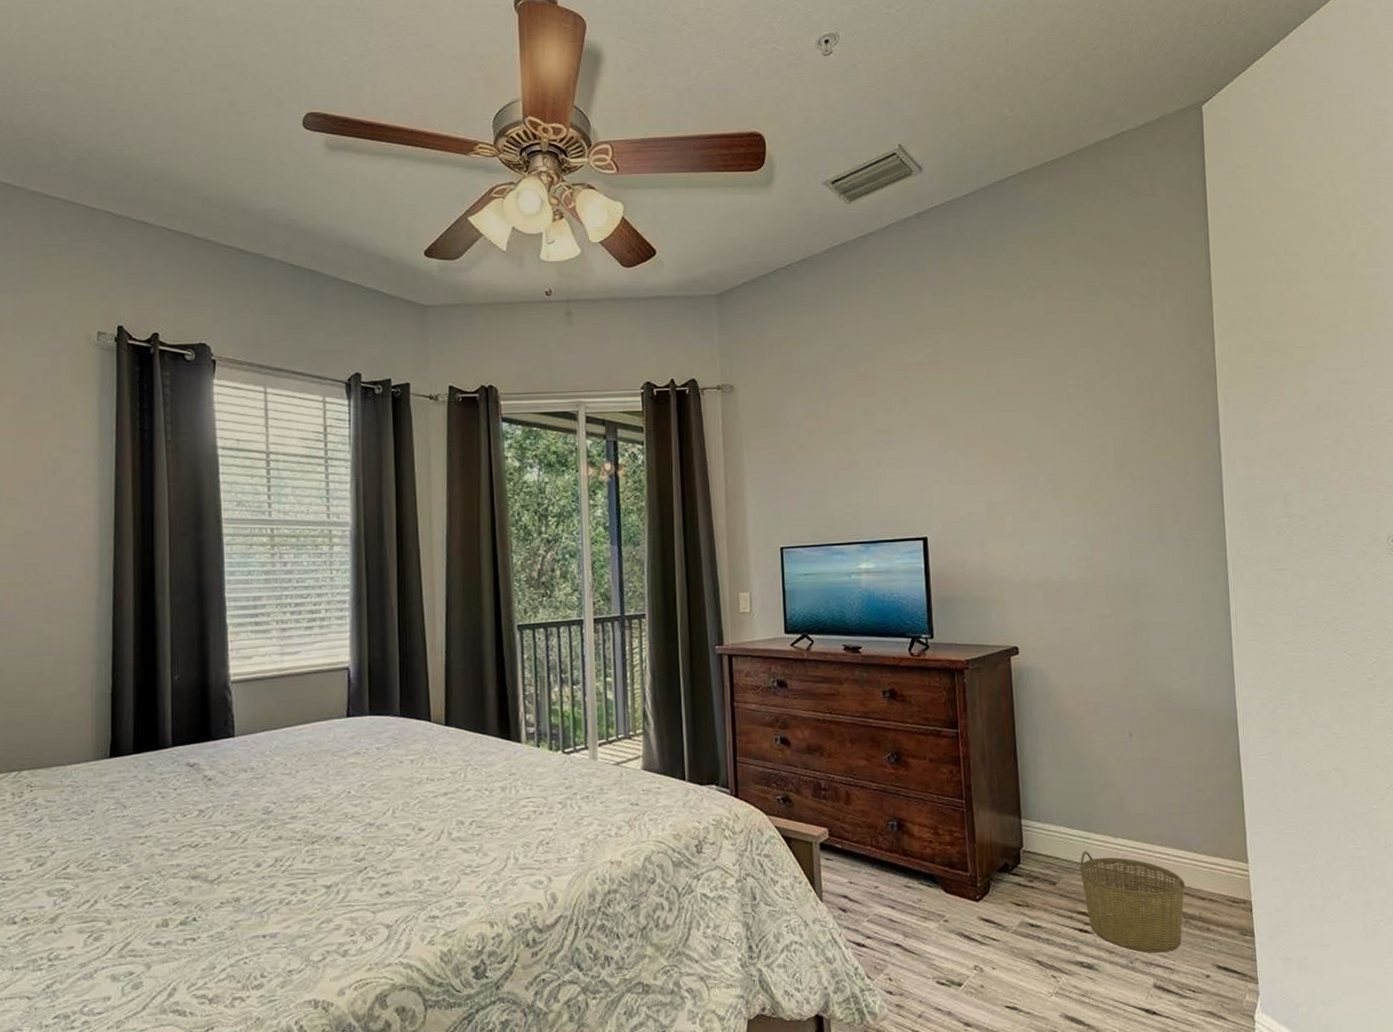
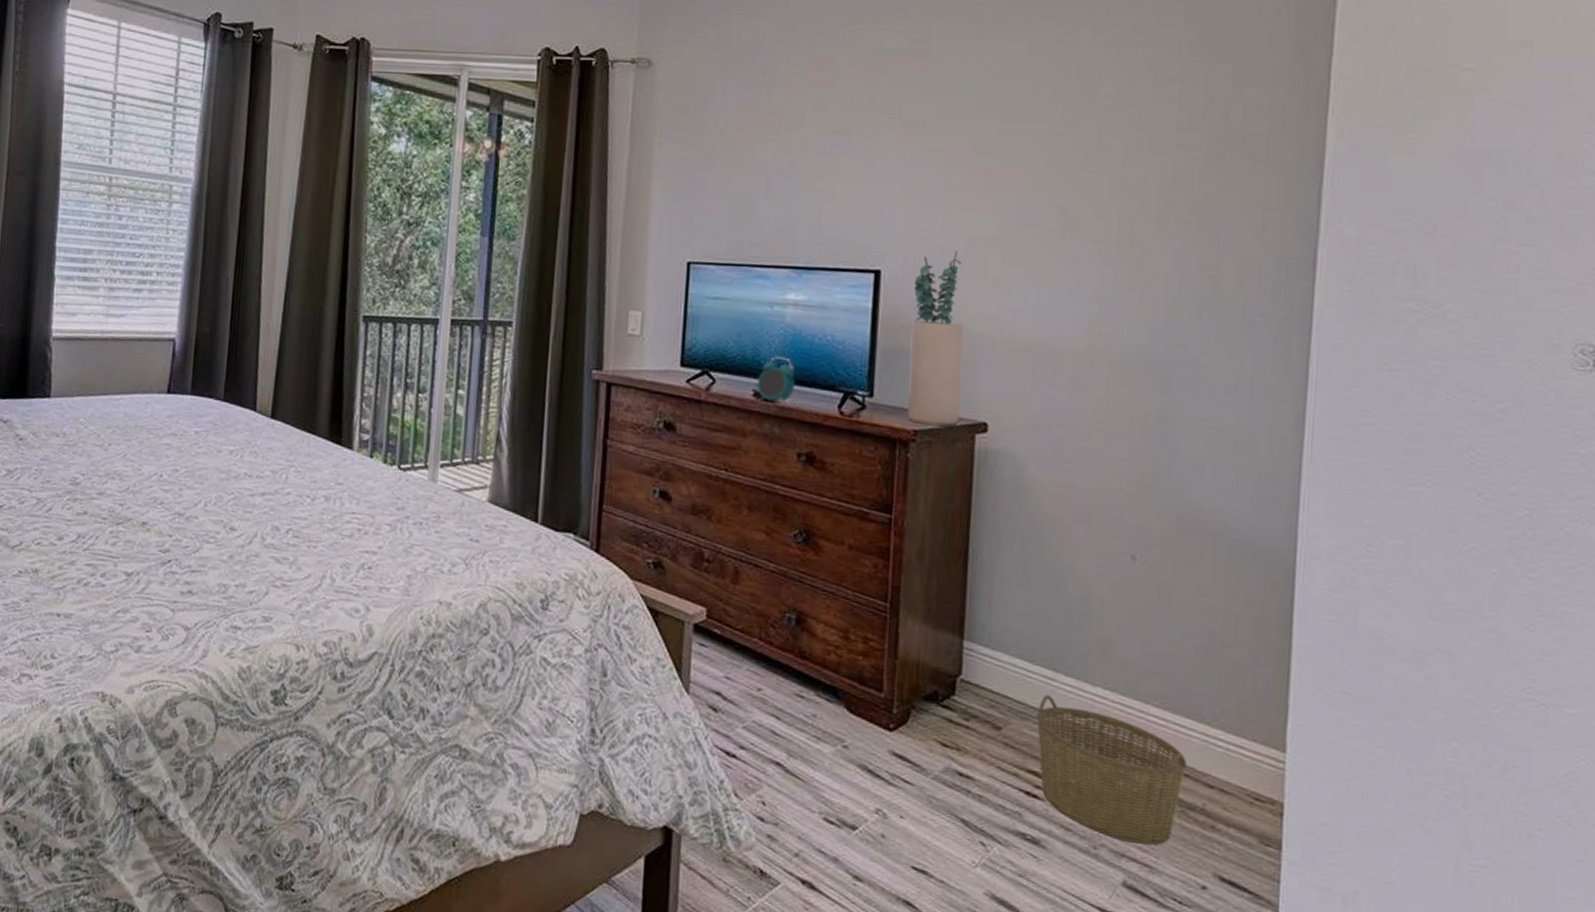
alarm clock: none [845,615,875,655] -> present [756,356,796,406]
vase: none [952,516,998,655] -> present [907,251,964,427]

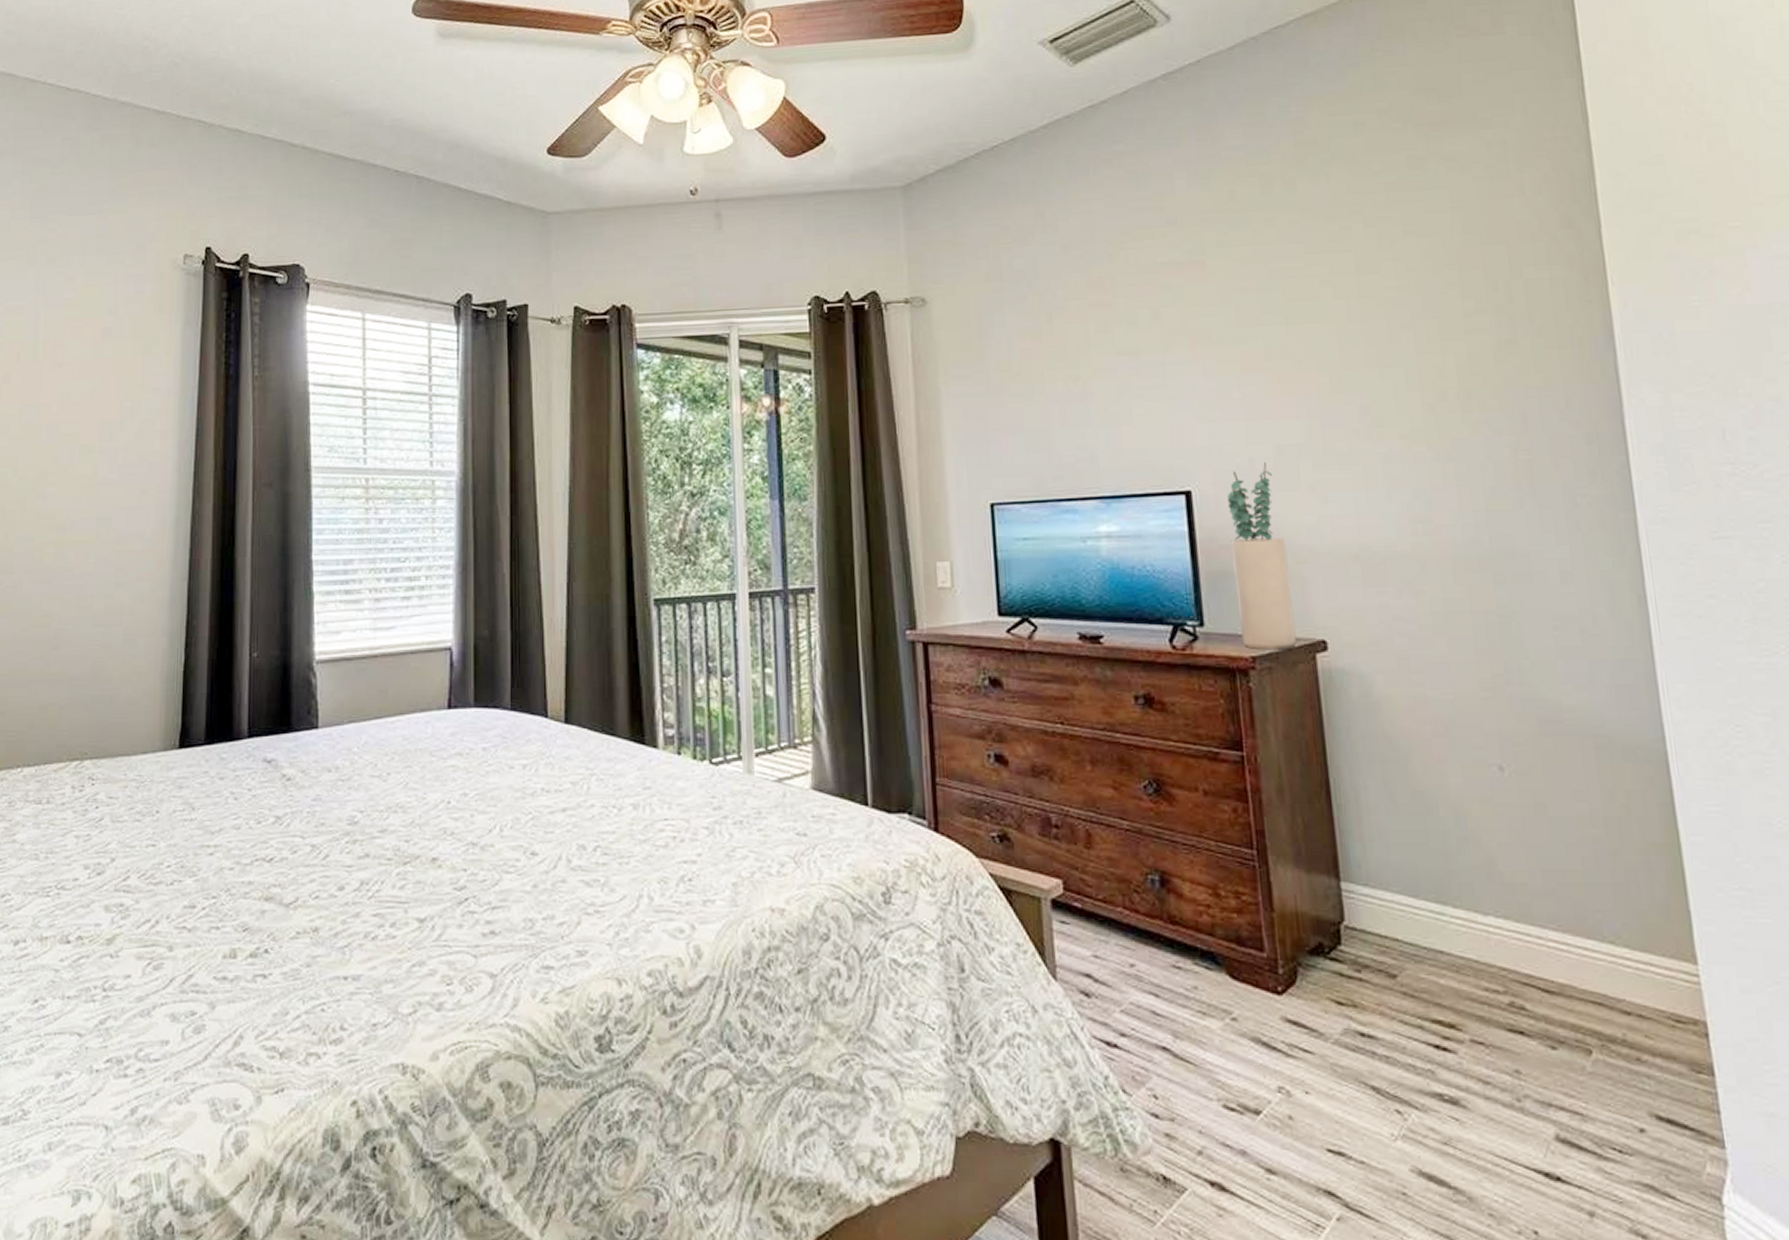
alarm clock: present [756,356,796,406] -> none [1080,594,1122,647]
basket: present [1036,695,1188,845] -> none [1431,932,1599,1089]

